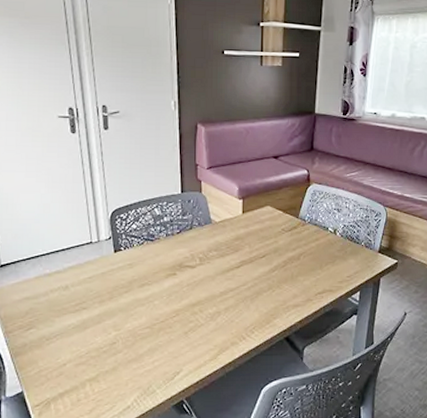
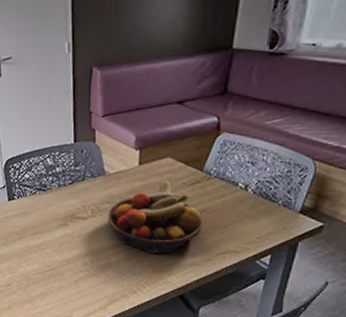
fruit bowl: none [215,226,301,299] -> present [107,180,203,255]

